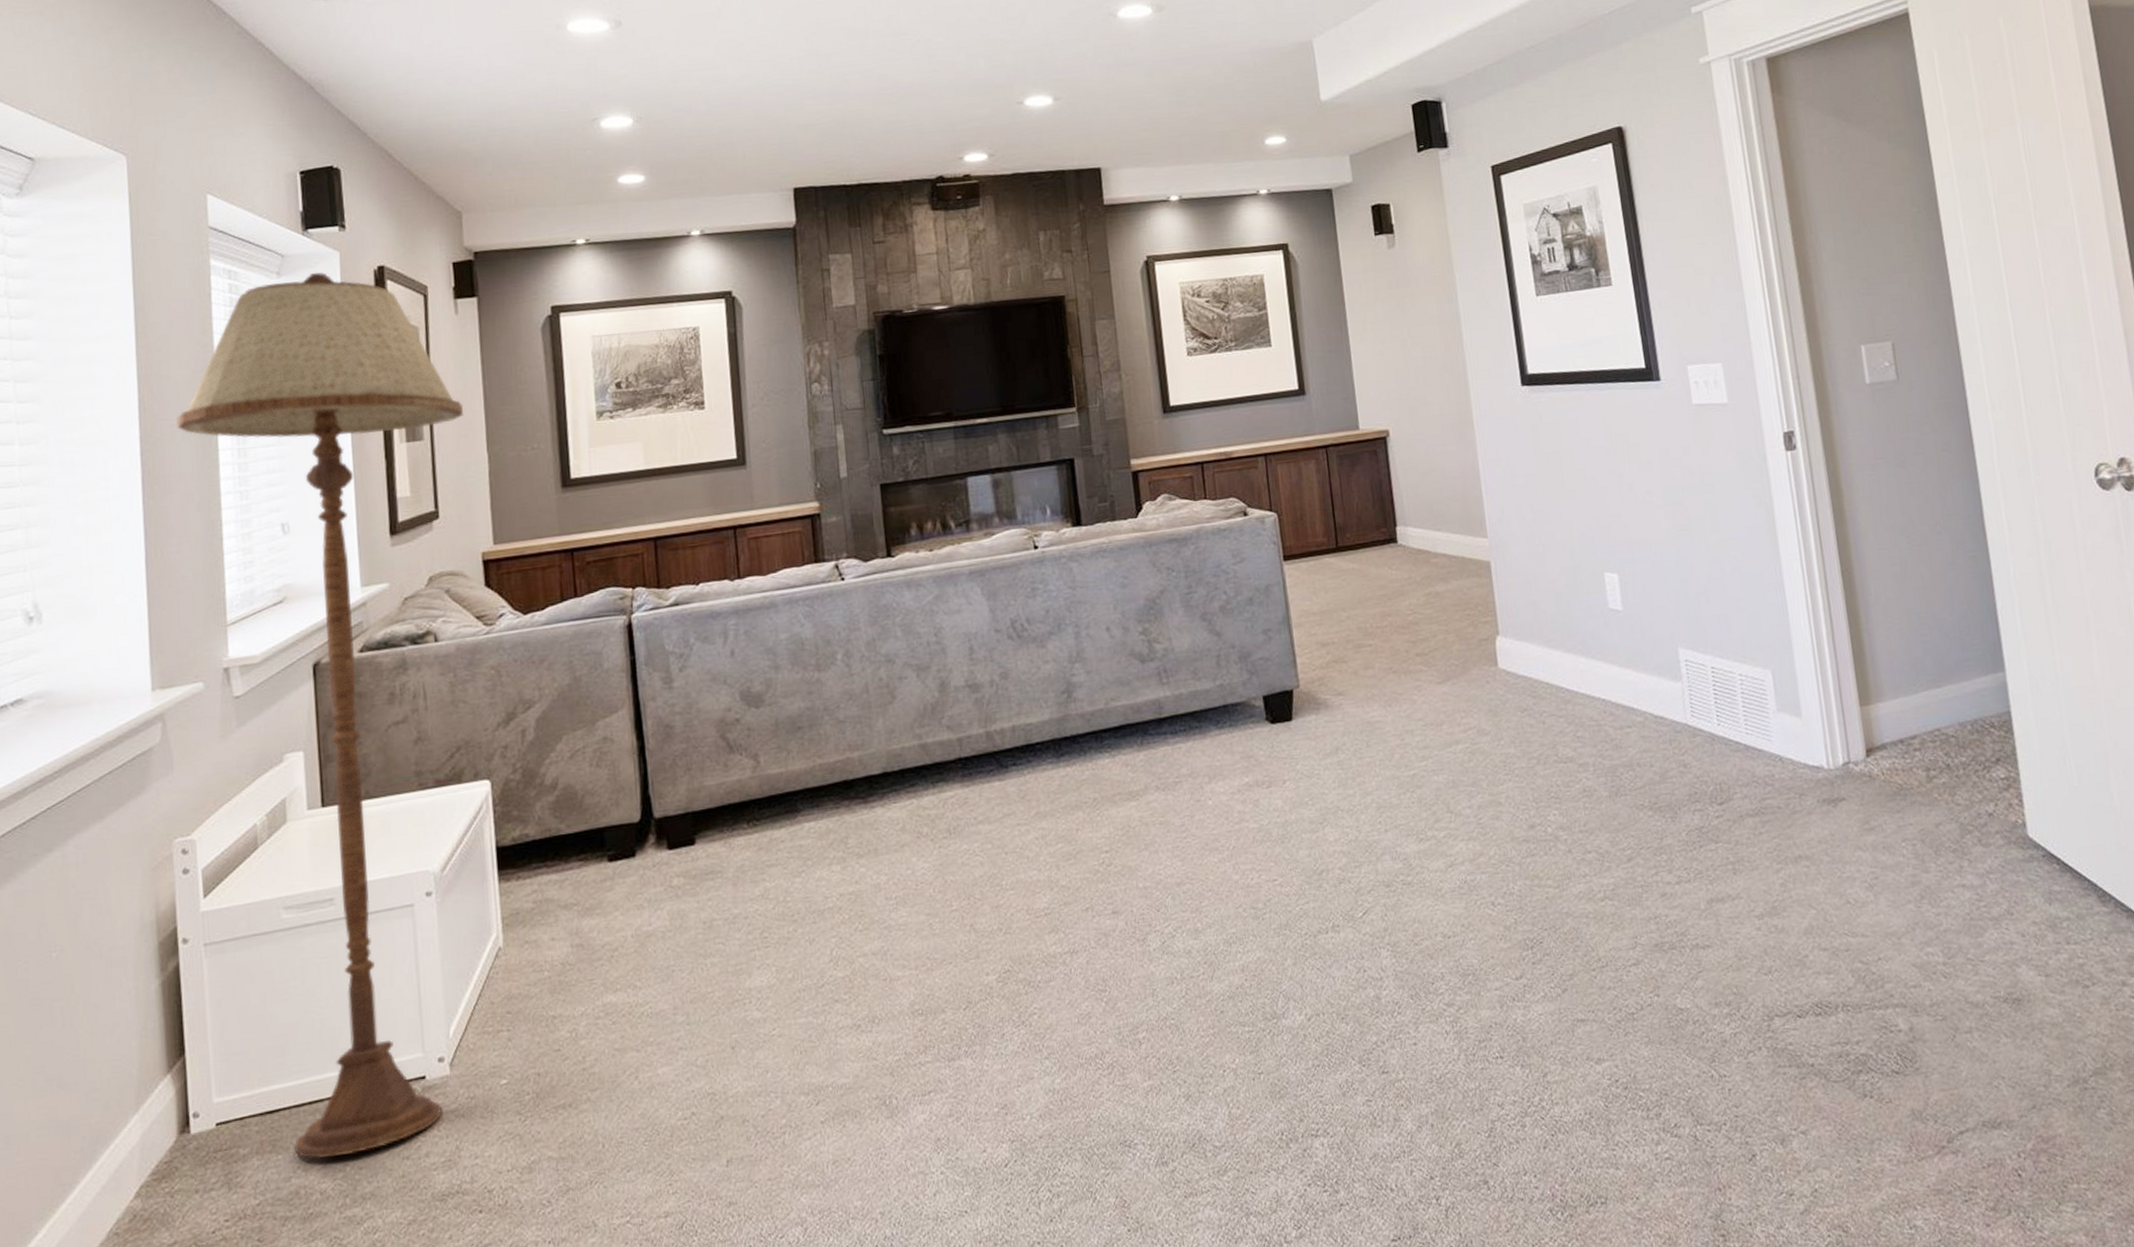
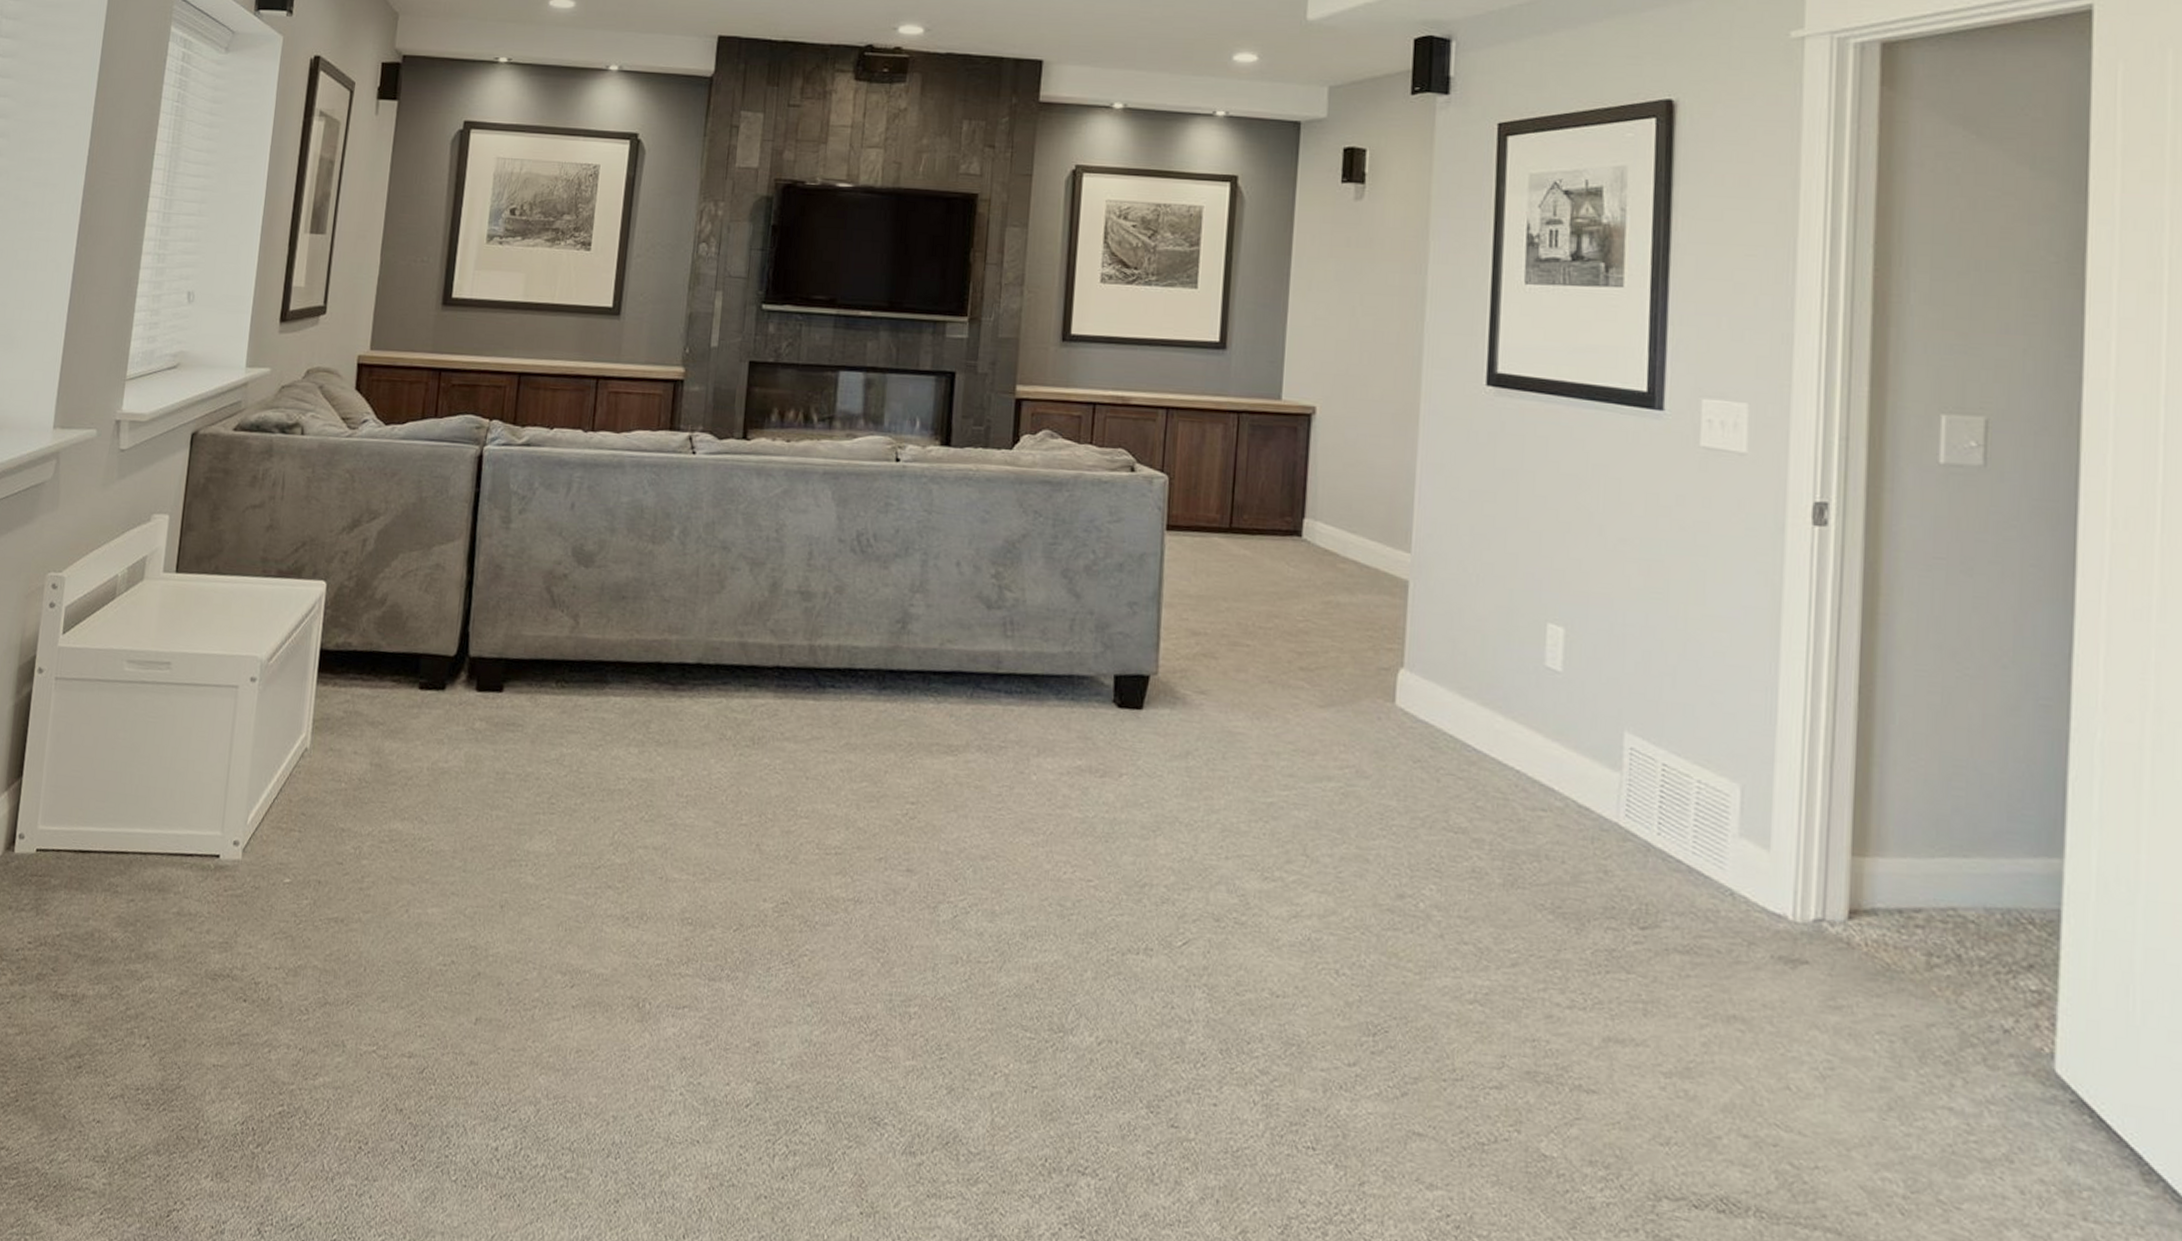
floor lamp: present [176,272,463,1159] -> none [96,53,366,913]

